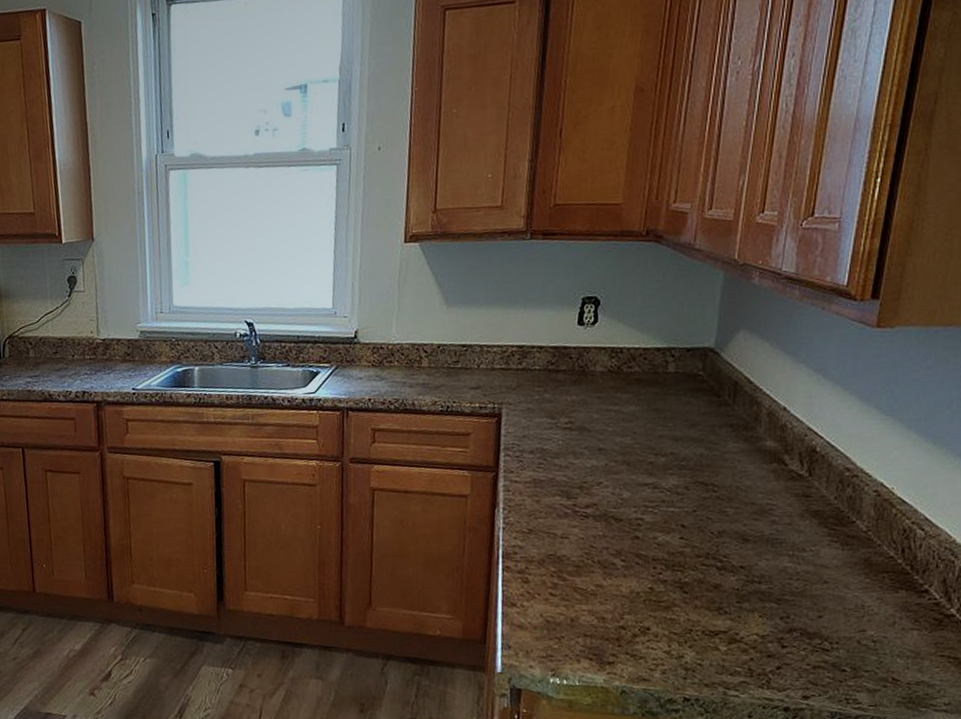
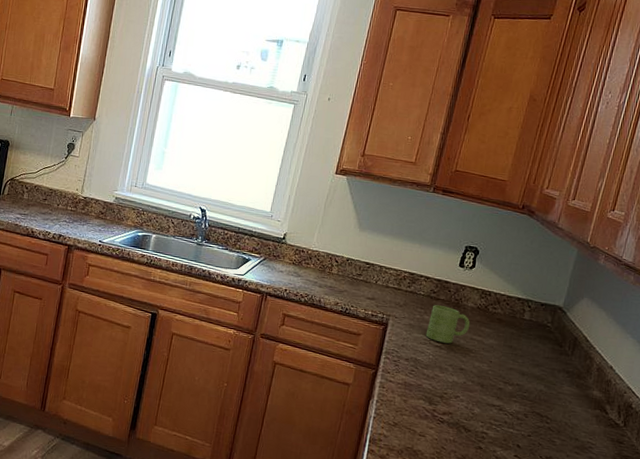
mug: none [549,377,603,423] -> present [425,305,470,344]

